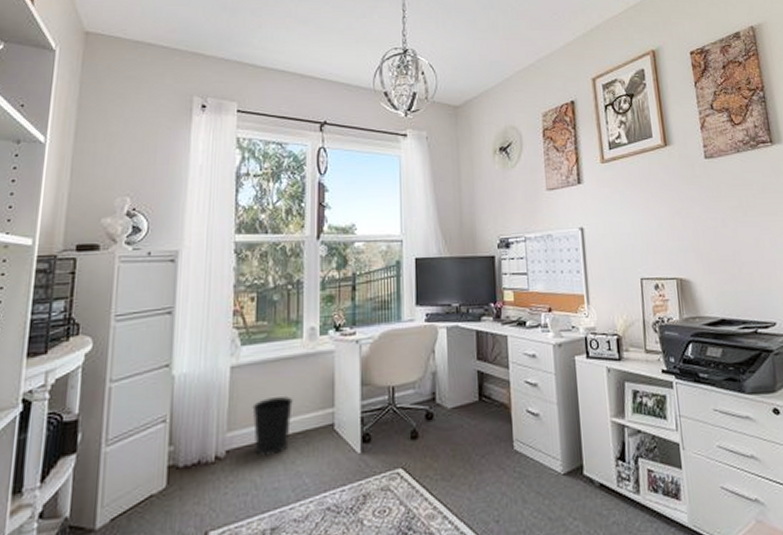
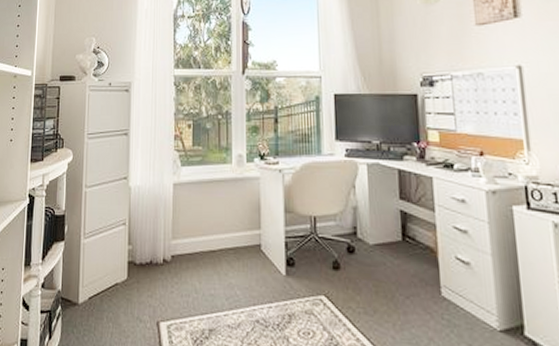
wastebasket: present [252,396,293,456] -> none [191,214,225,266]

